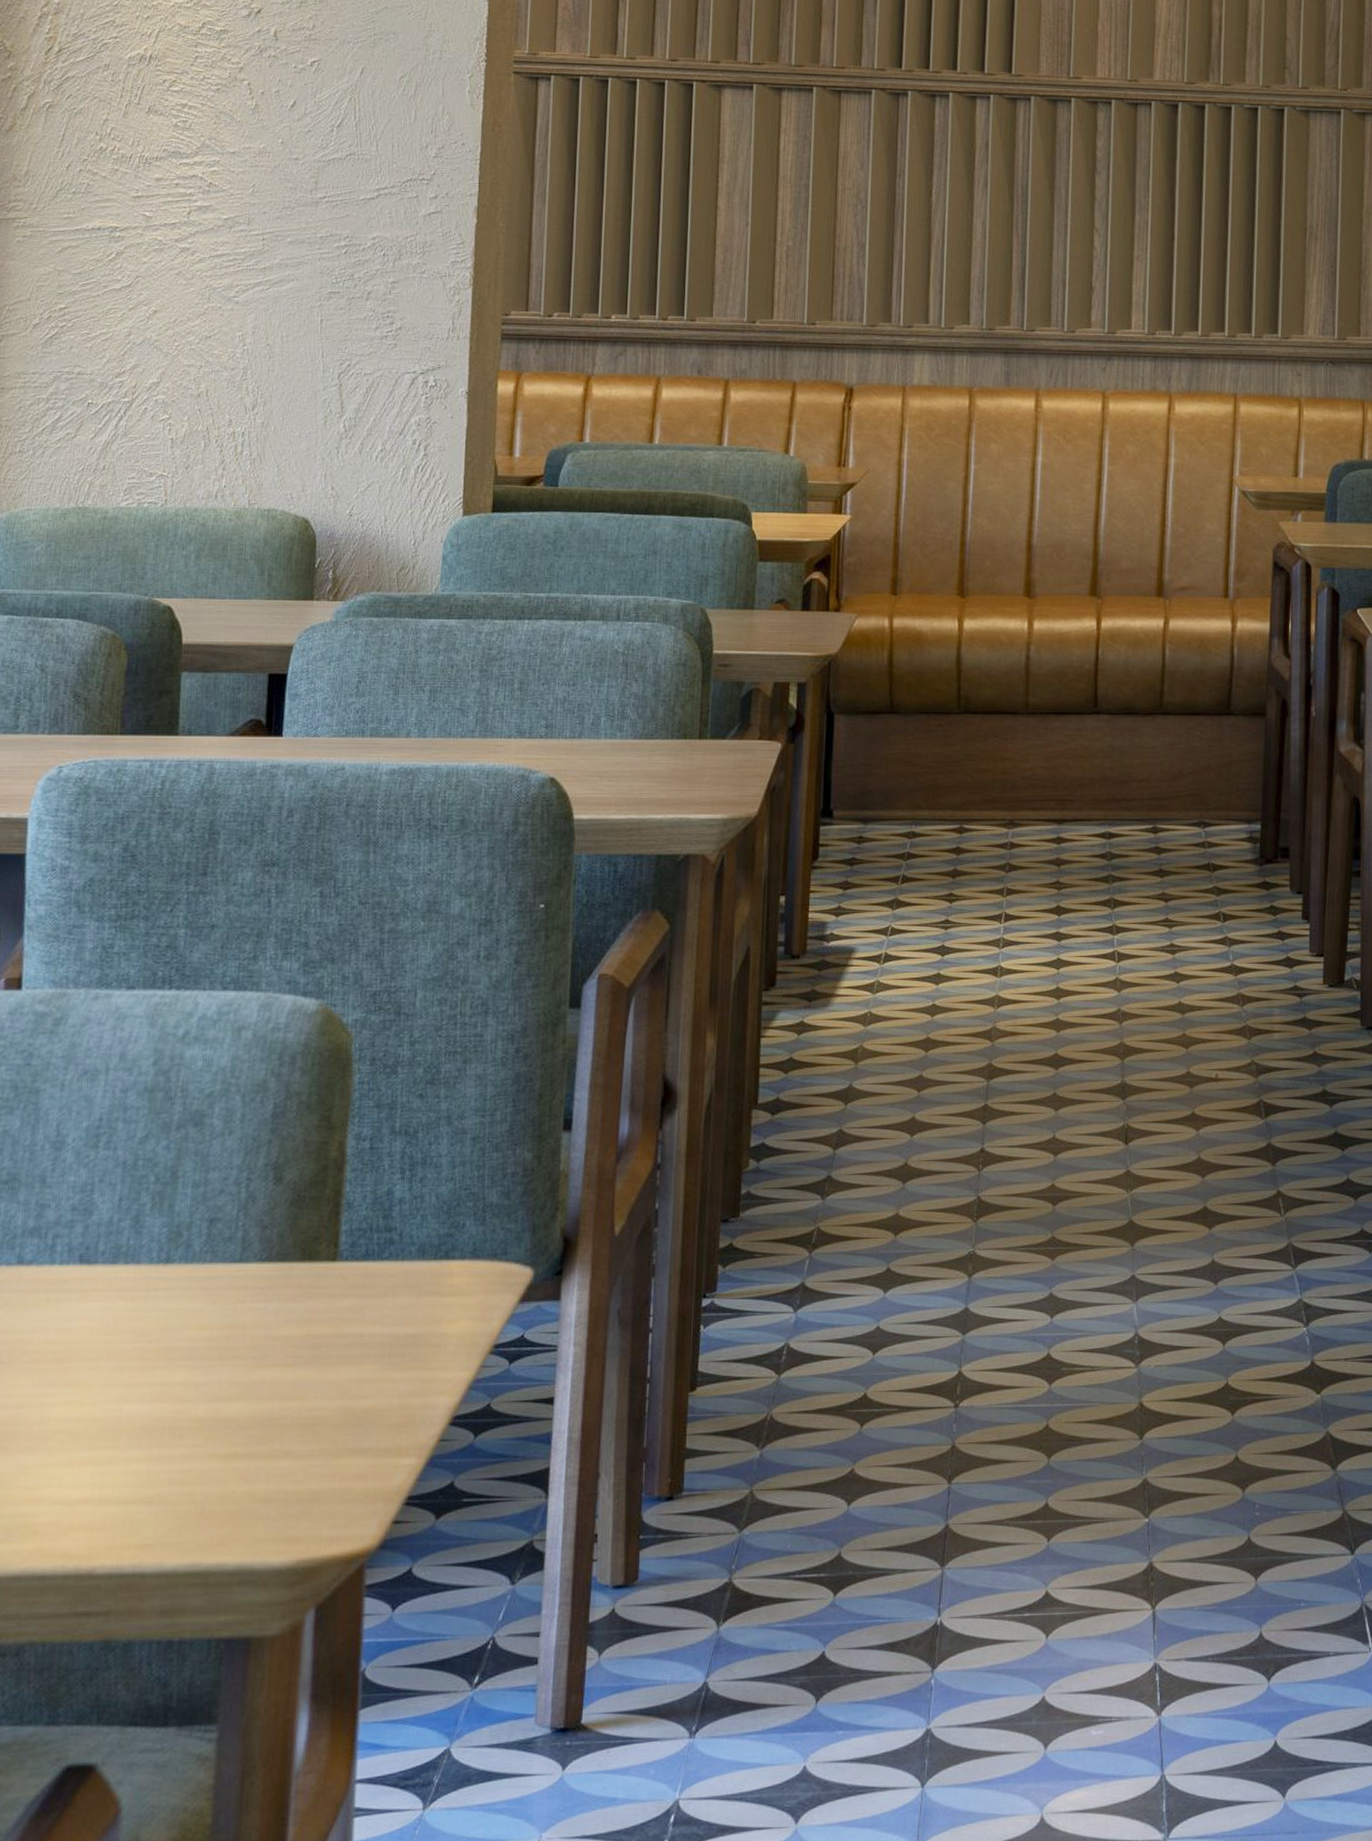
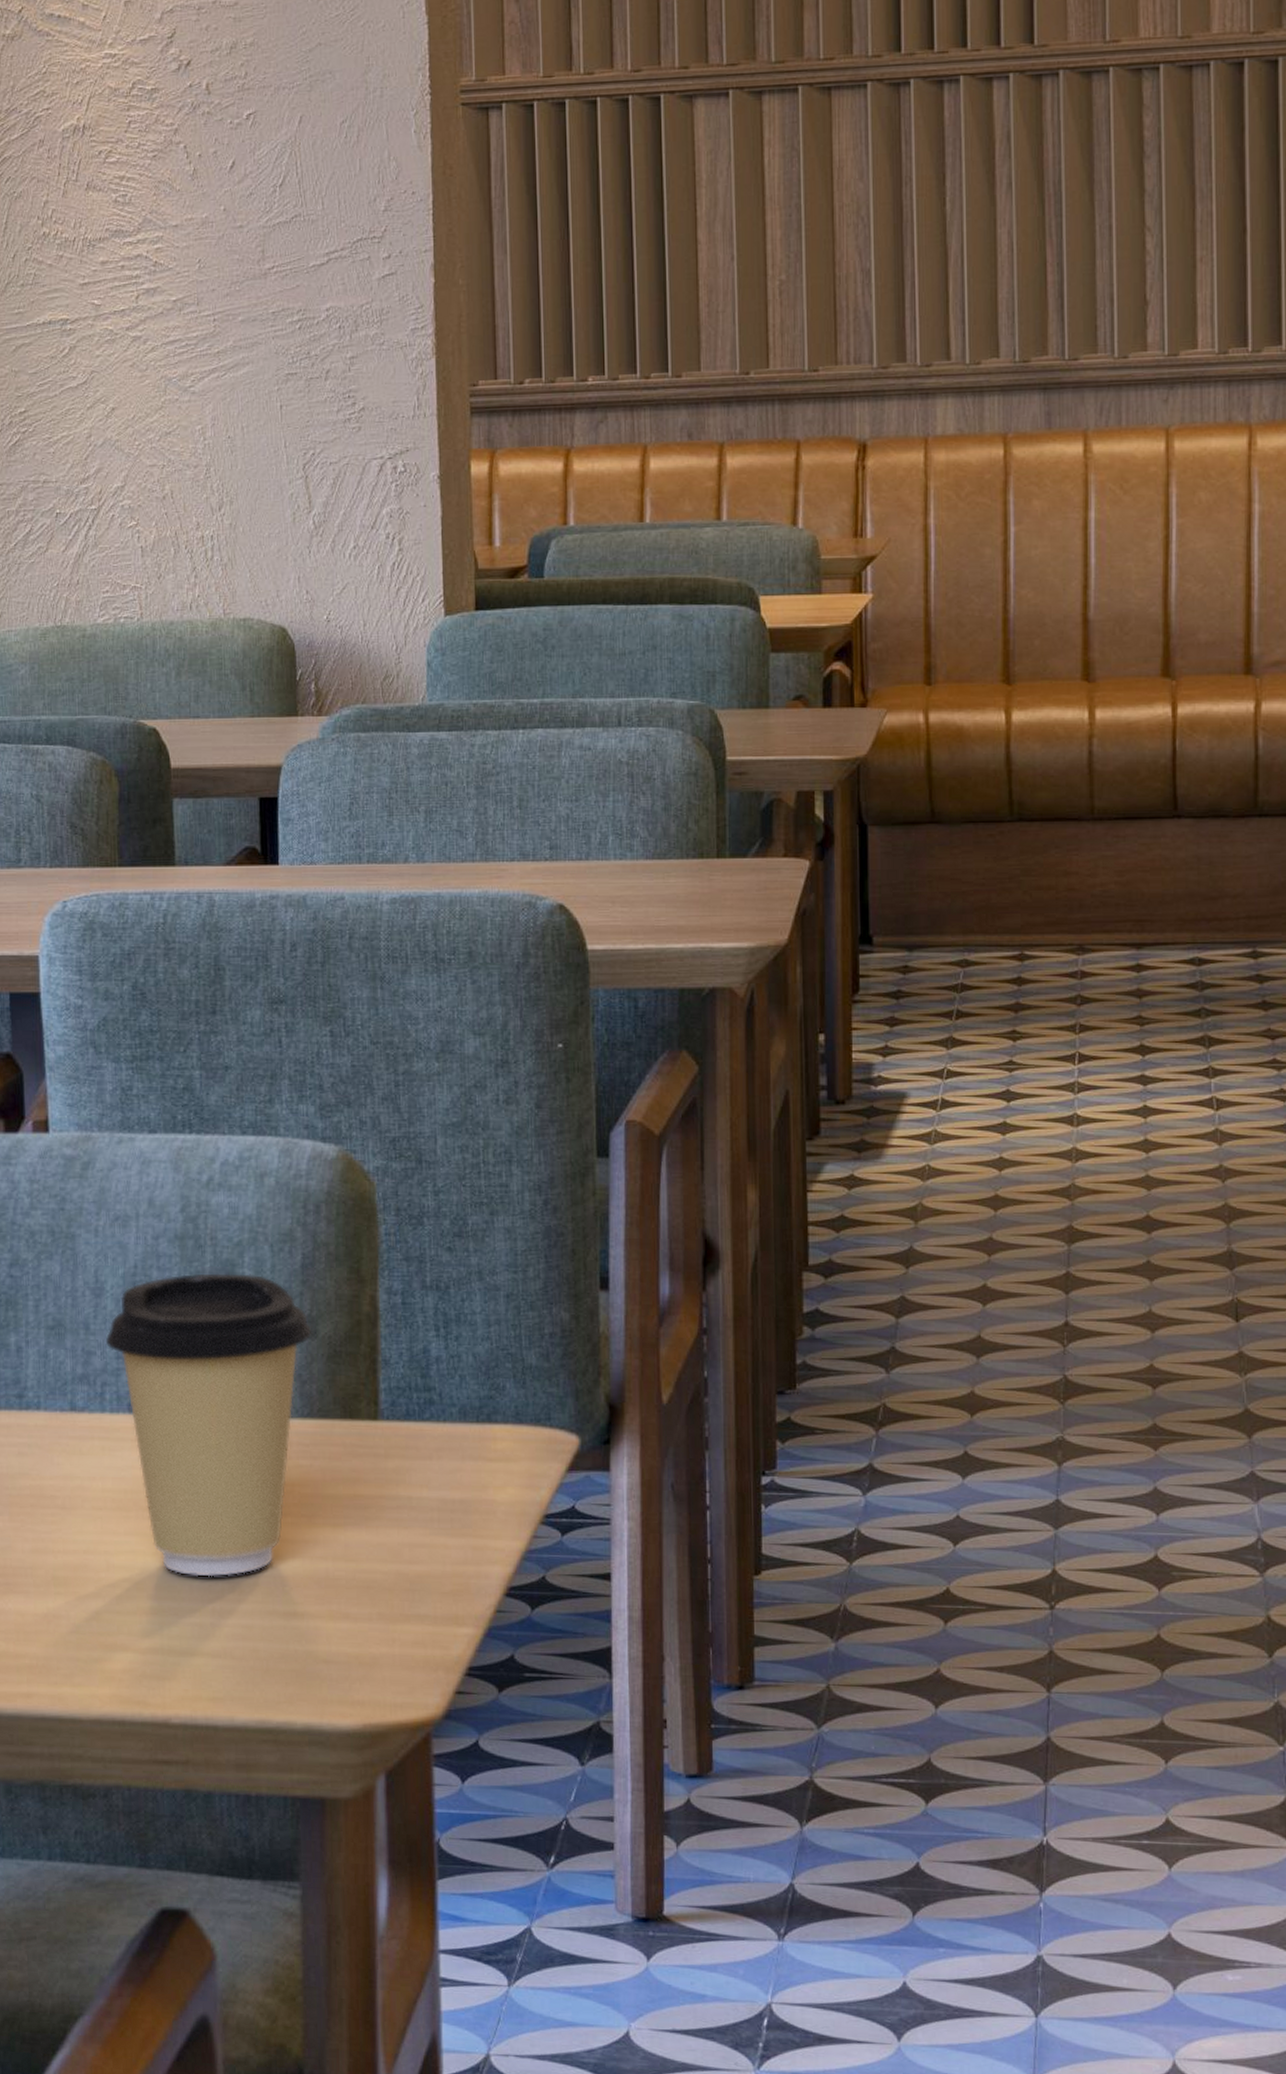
coffee cup: none [61,1124,278,1424] -> present [105,1273,312,1577]

